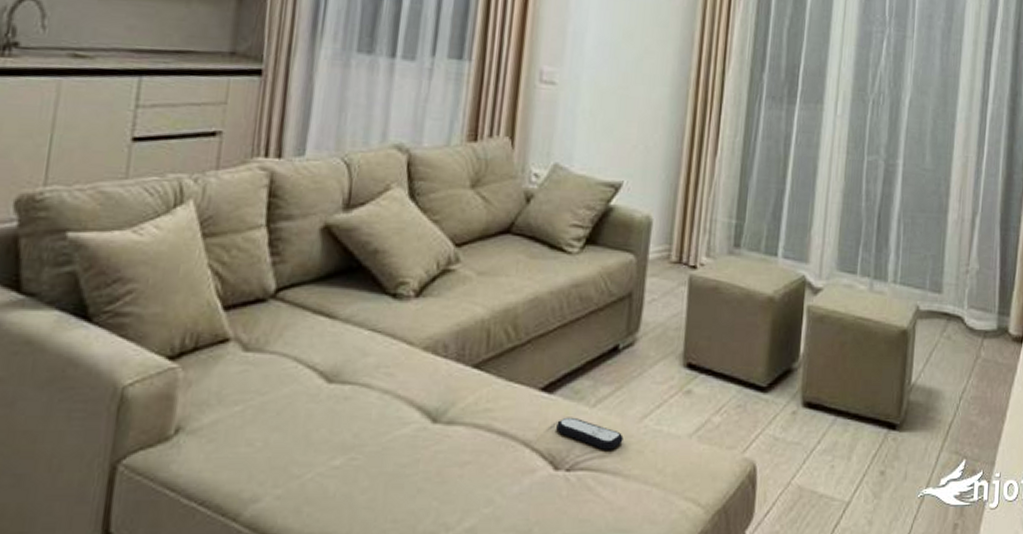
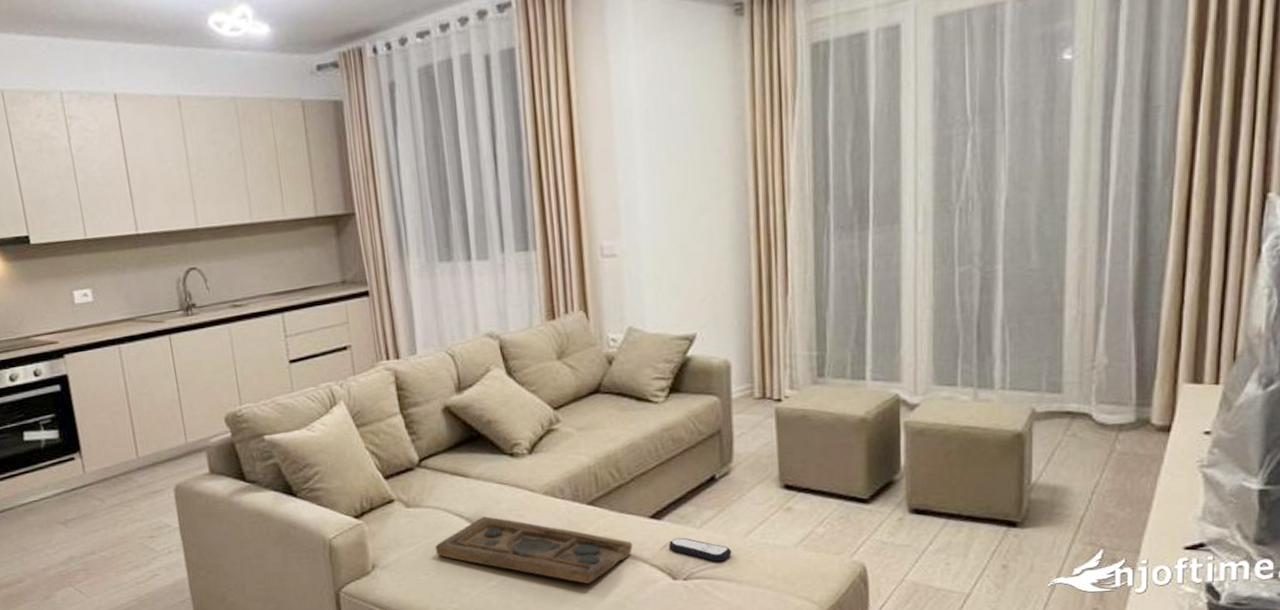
decorative tray: none [269,372,517,469] -> present [435,516,633,584]

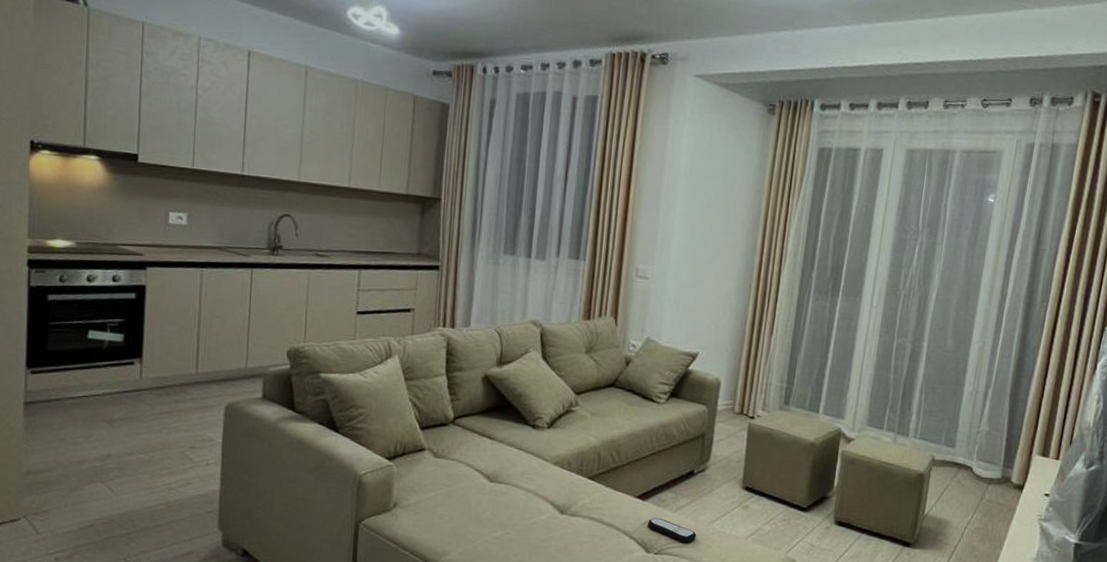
decorative tray: present [435,516,633,584] -> none [452,475,620,546]

